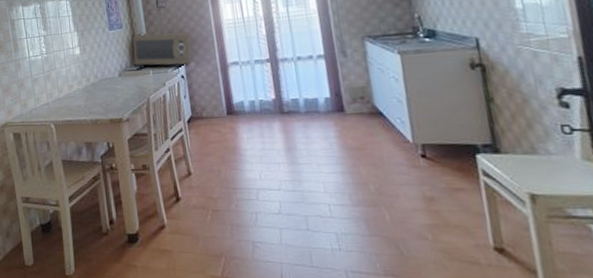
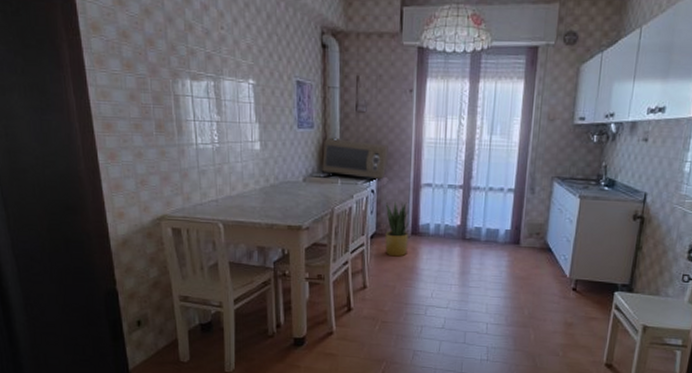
planter: none [197,83,227,139] -> present [385,201,410,257]

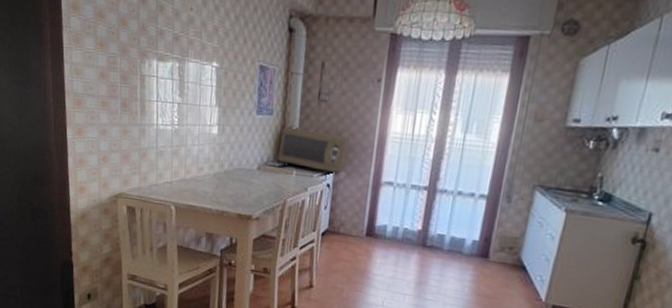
planter: present [385,201,410,257] -> none [336,198,366,259]

